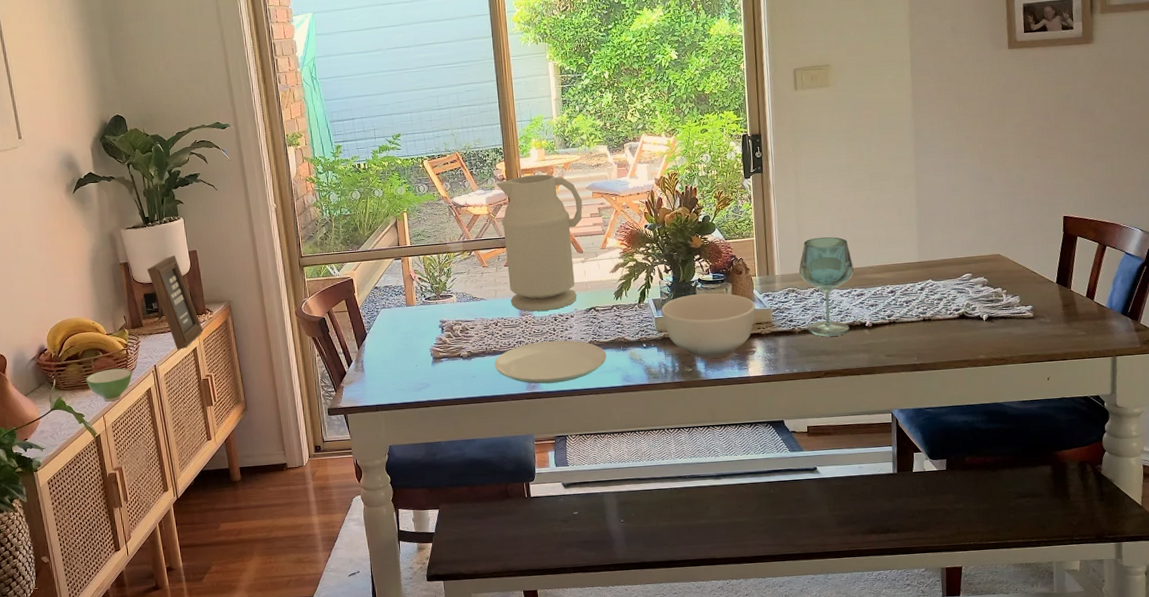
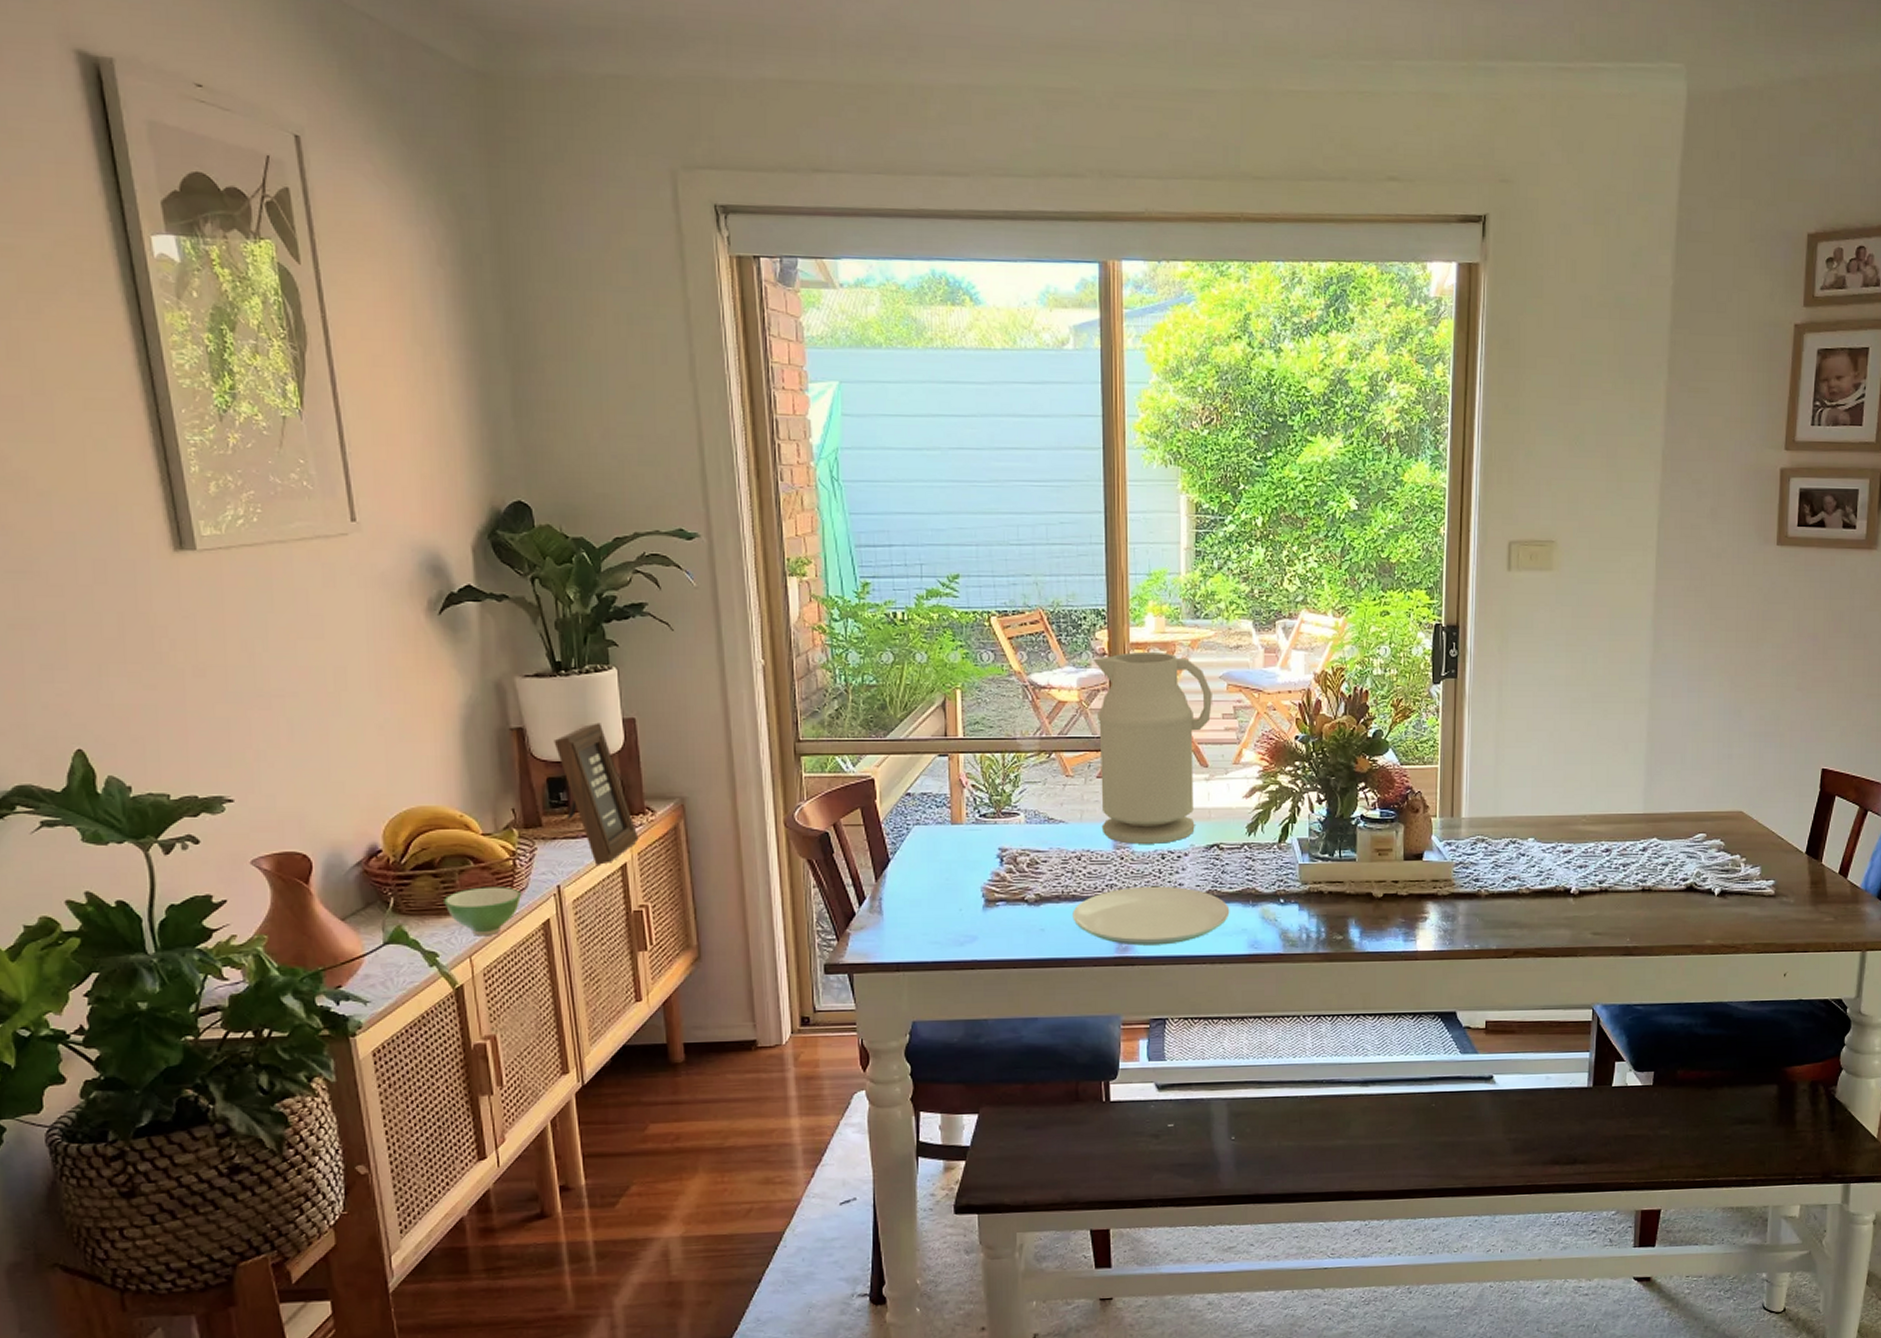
bowl: present [661,292,756,359] -> none [1308,835,1432,924]
wine glass: present [799,236,854,337] -> none [1493,771,1562,904]

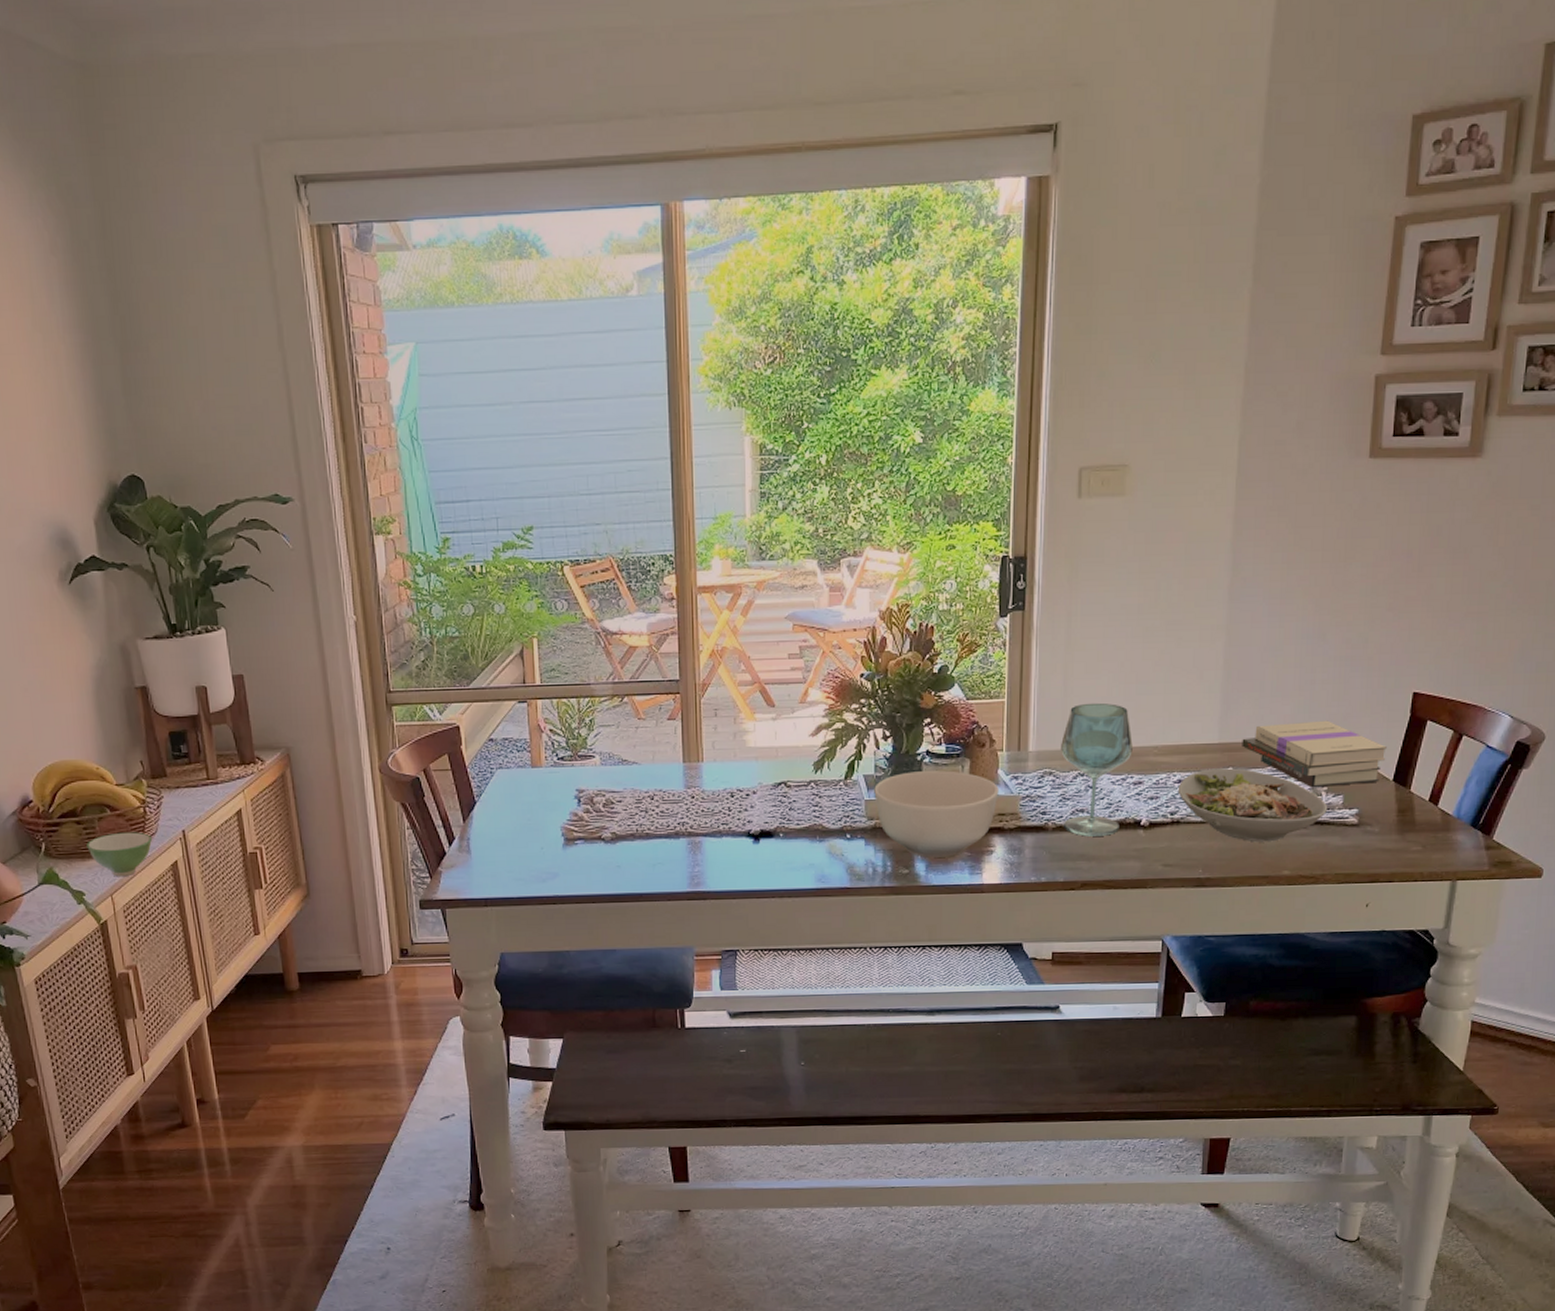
picture frame: present [554,722,639,865] -> none [173,680,251,811]
plate: present [1072,886,1230,946] -> none [647,823,798,881]
water jug: present [1092,652,1212,844] -> none [661,595,778,783]
bowl: none [1308,835,1432,924] -> present [874,770,999,858]
wine glass: none [1493,771,1562,904] -> present [1061,702,1133,836]
salad: none [1605,838,1747,912] -> present [1177,768,1328,843]
books: none [1665,794,1799,859] -> present [1242,720,1387,788]

